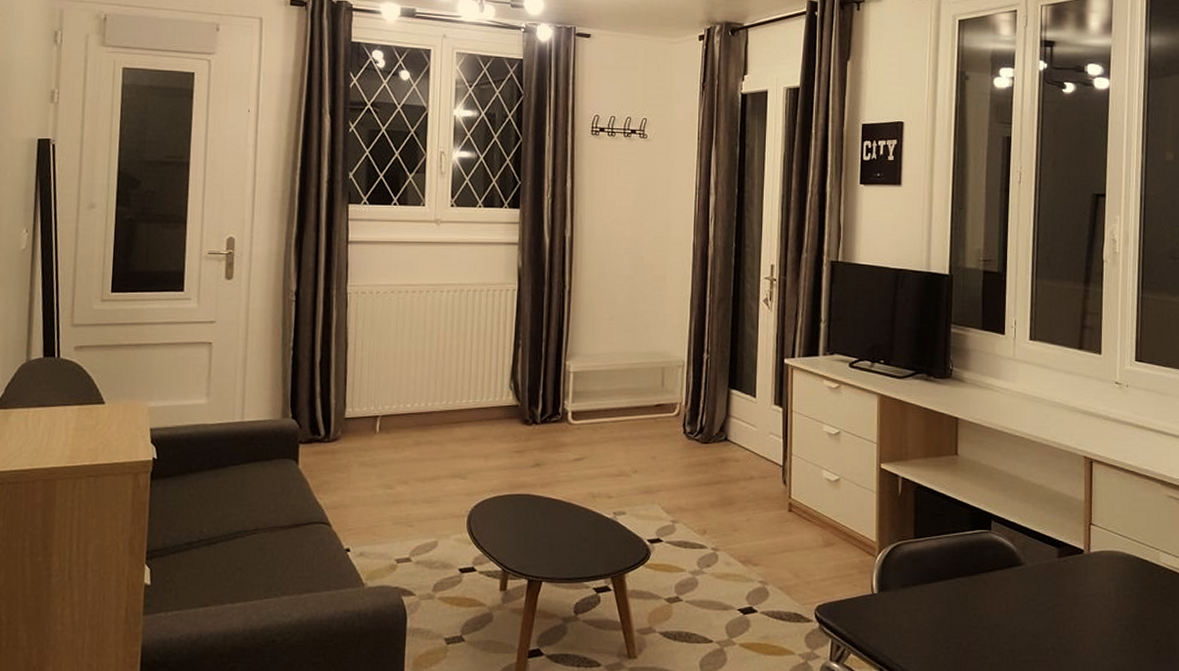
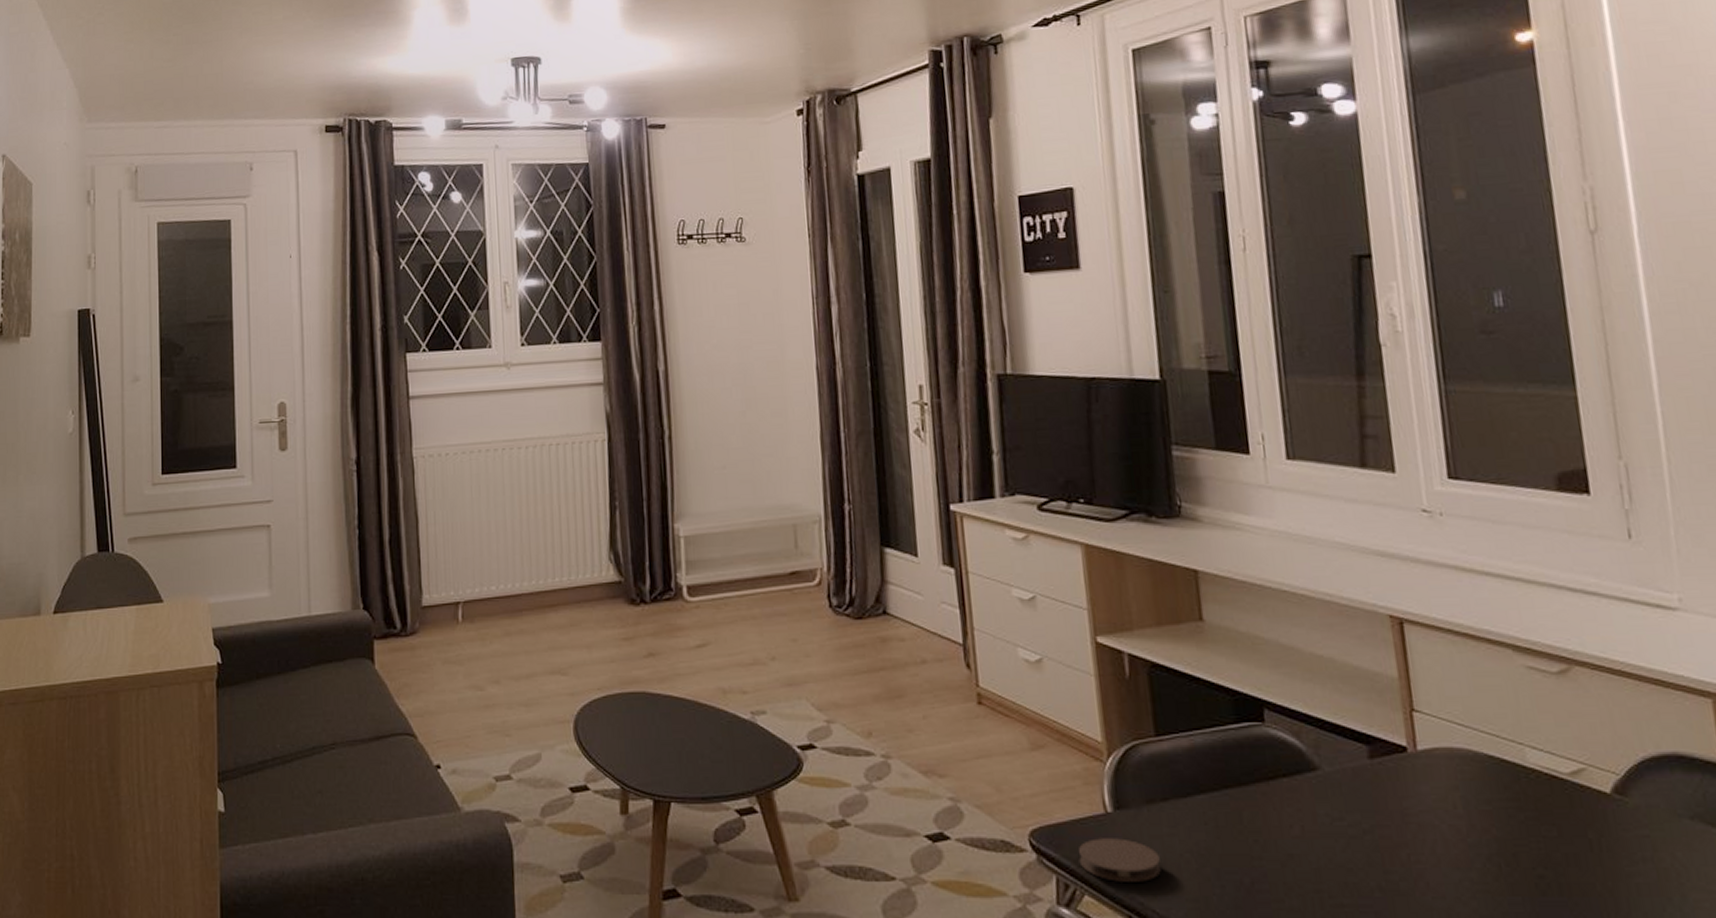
coaster: none [849,612,907,644] -> present [1077,838,1161,882]

